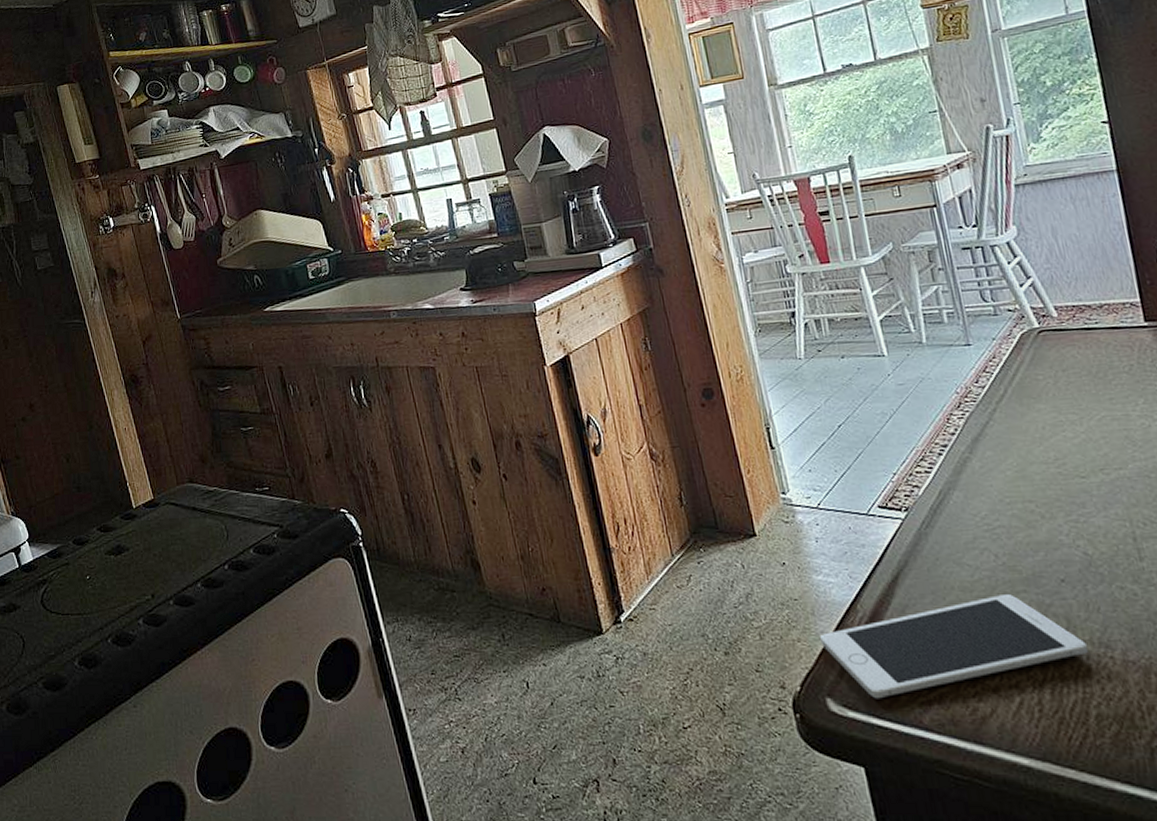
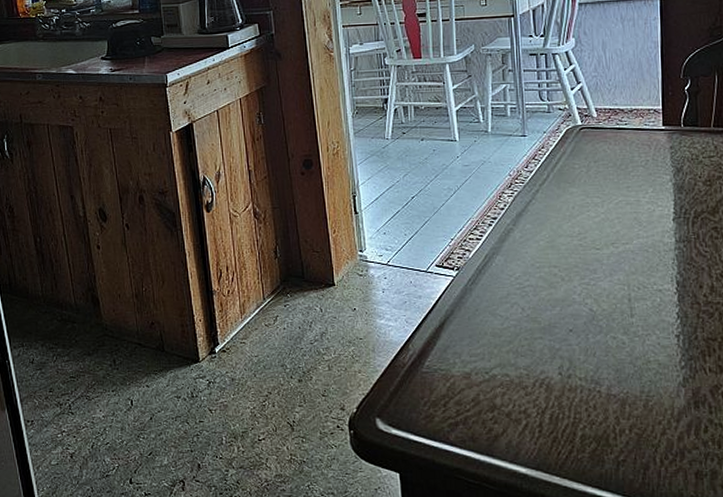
cell phone: present [820,594,1088,699] -> none [377,340,582,420]

